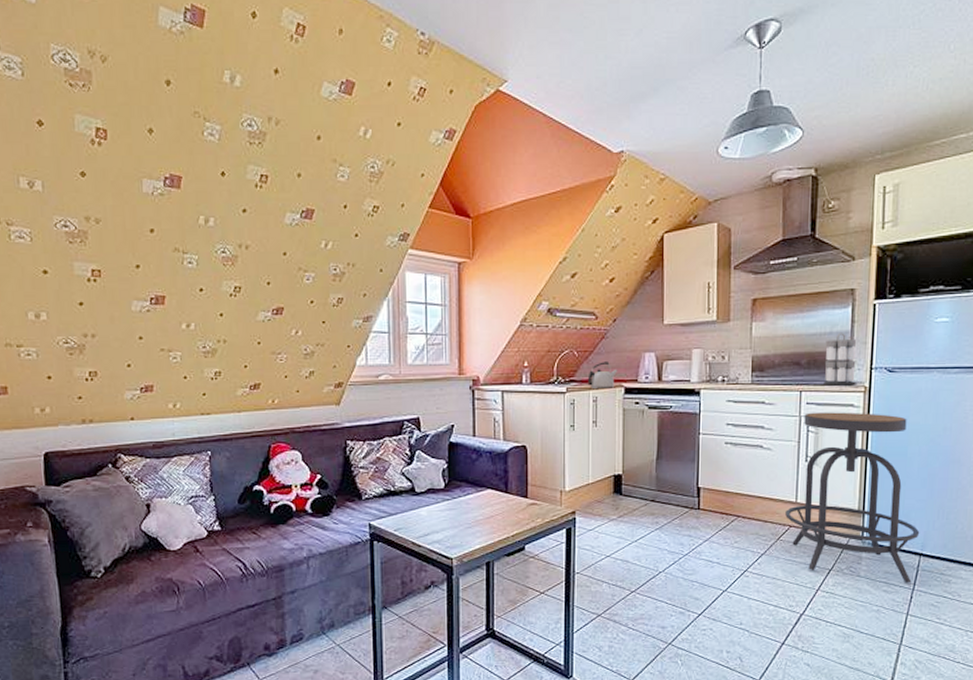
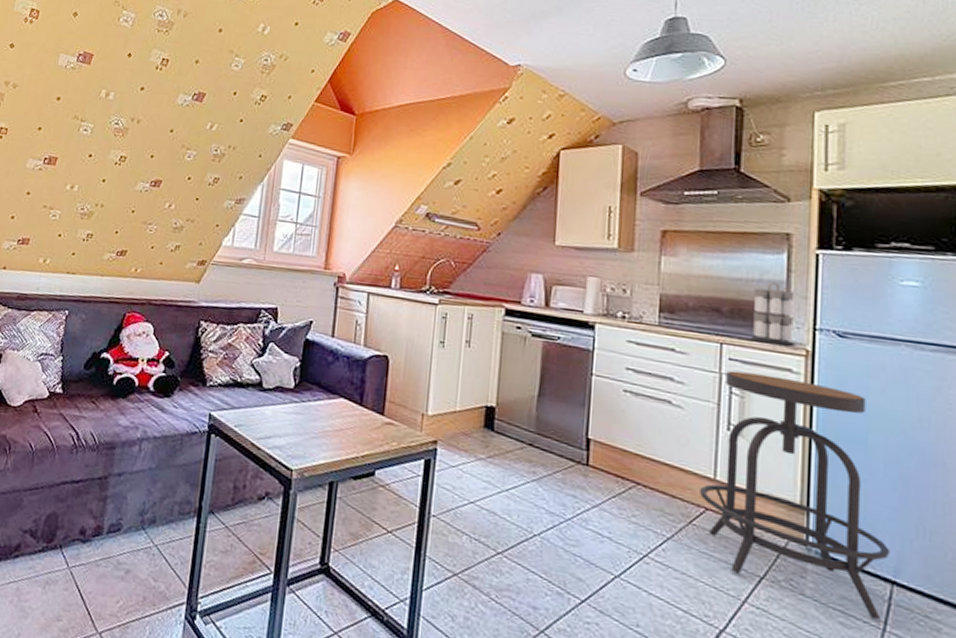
kettle: present [587,362,618,390] -> none [463,276,499,308]

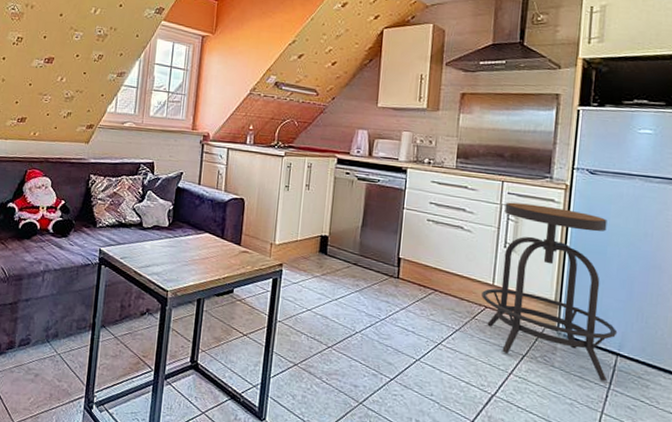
spice rack: present [751,281,795,347] -> none [525,132,560,182]

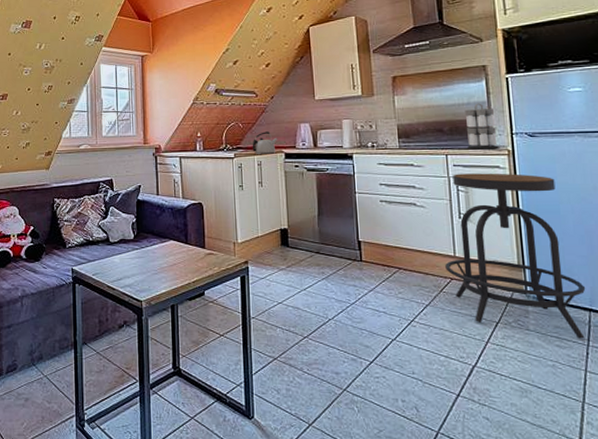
kettle: none [304,133,333,158] -> present [252,131,278,155]
spice rack: none [525,132,560,182] -> present [464,103,499,150]

